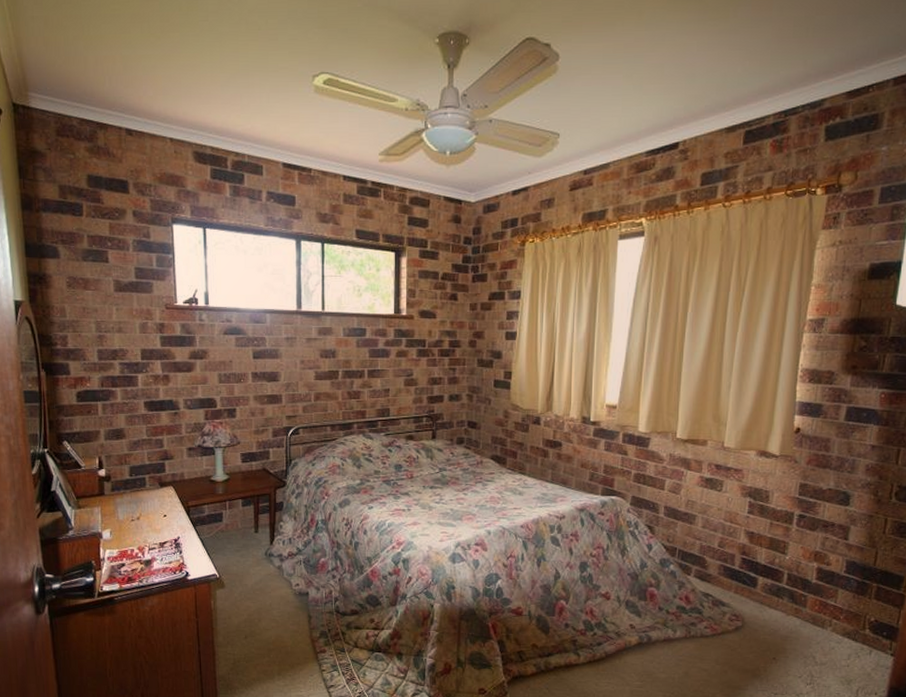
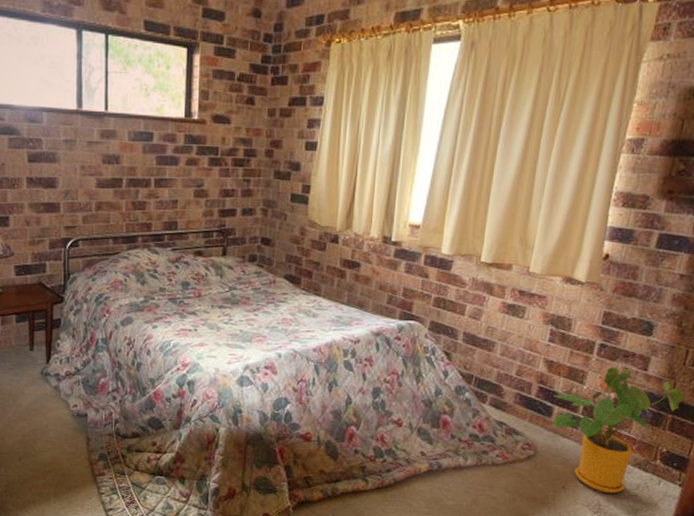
house plant: none [757,537,887,664] -> present [551,367,684,494]

